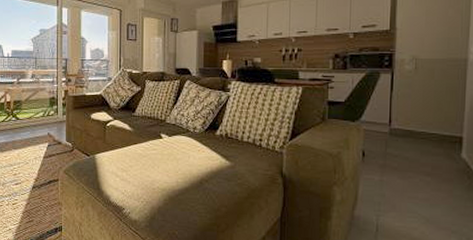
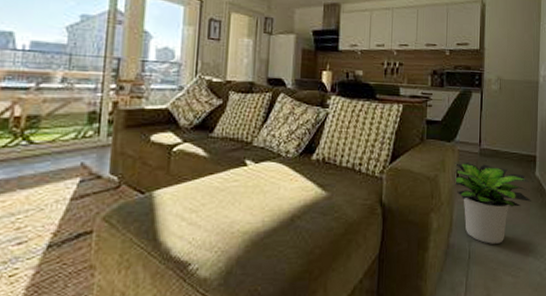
potted plant: none [359,141,456,221] -> present [454,163,532,244]

